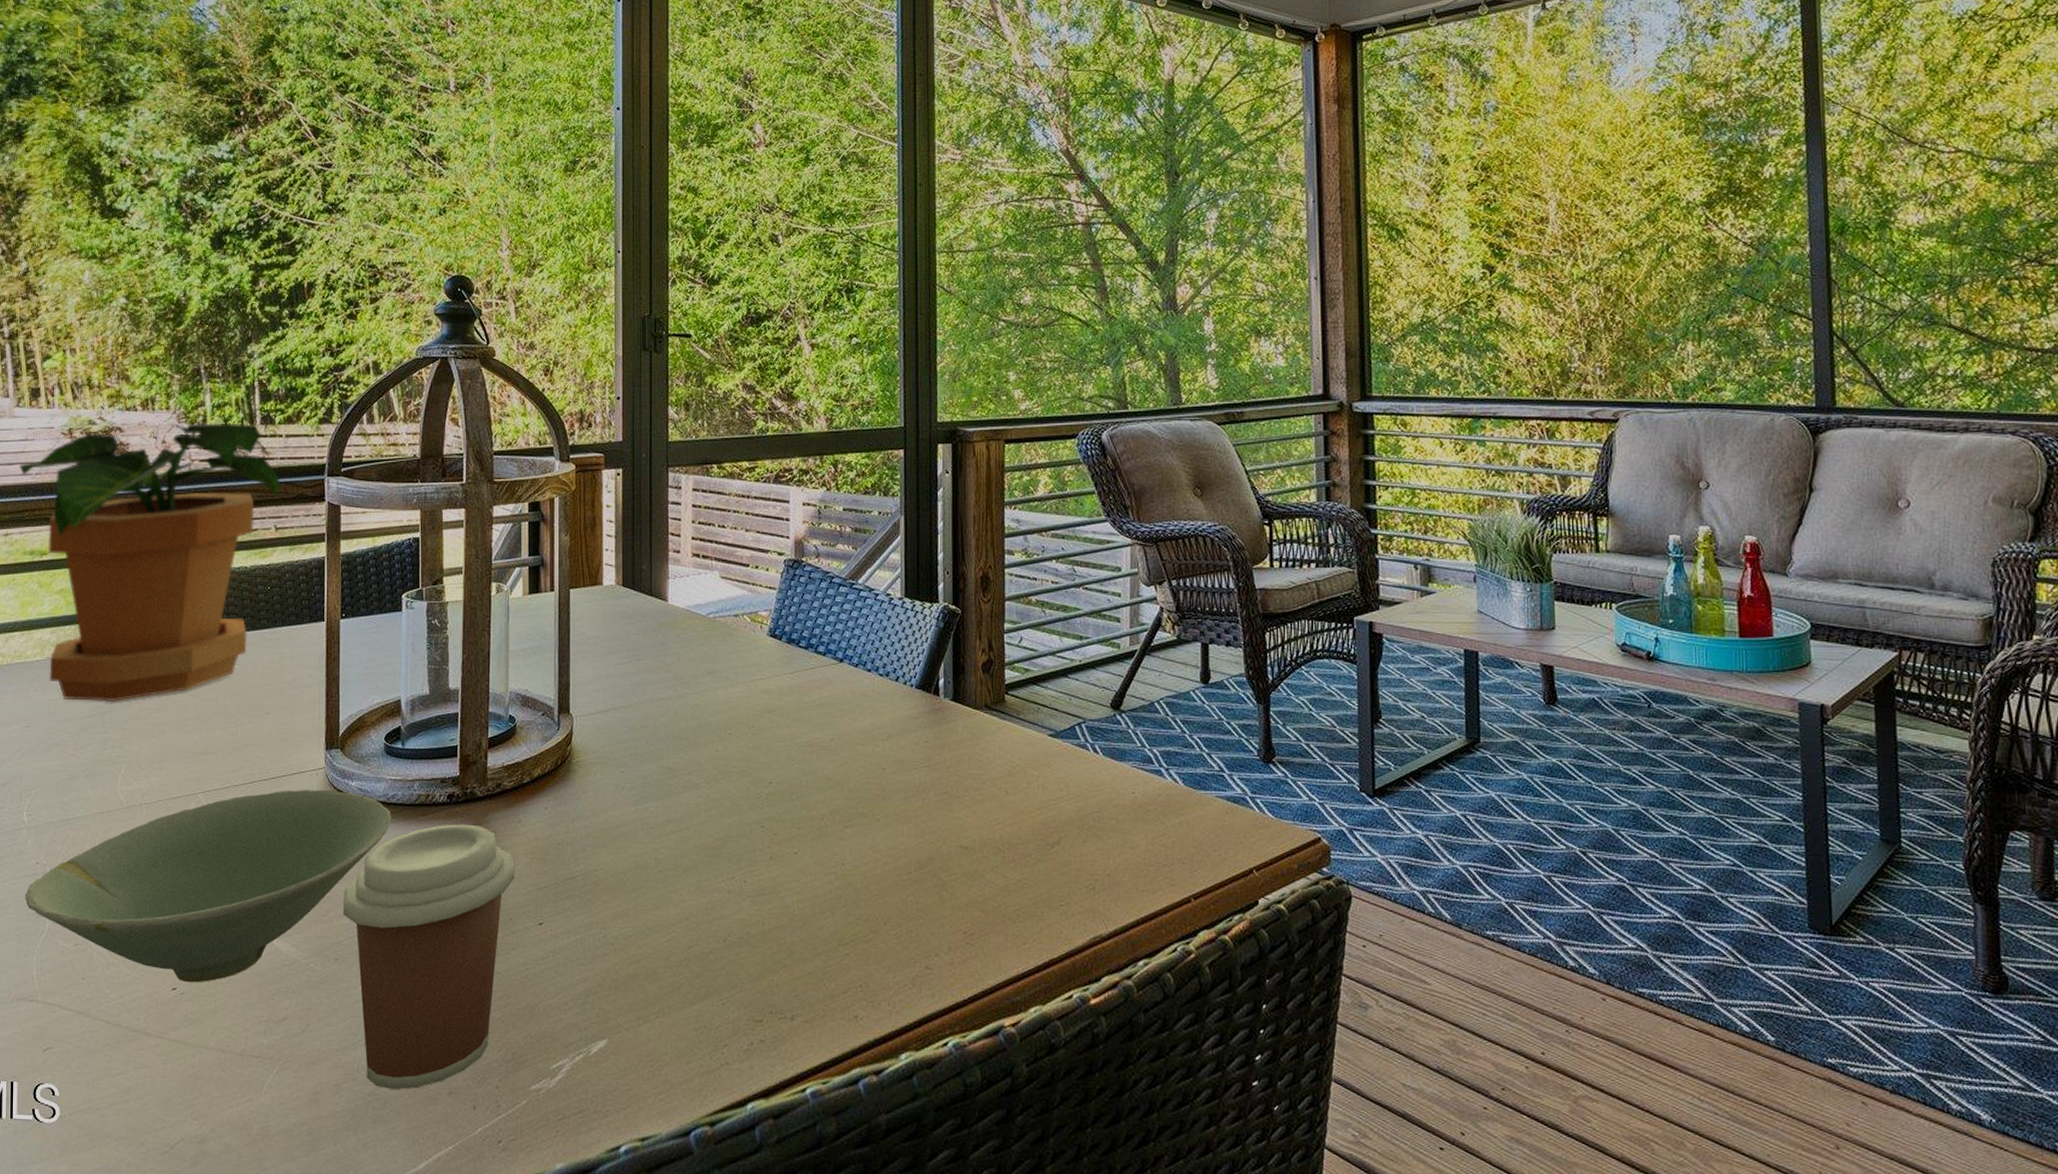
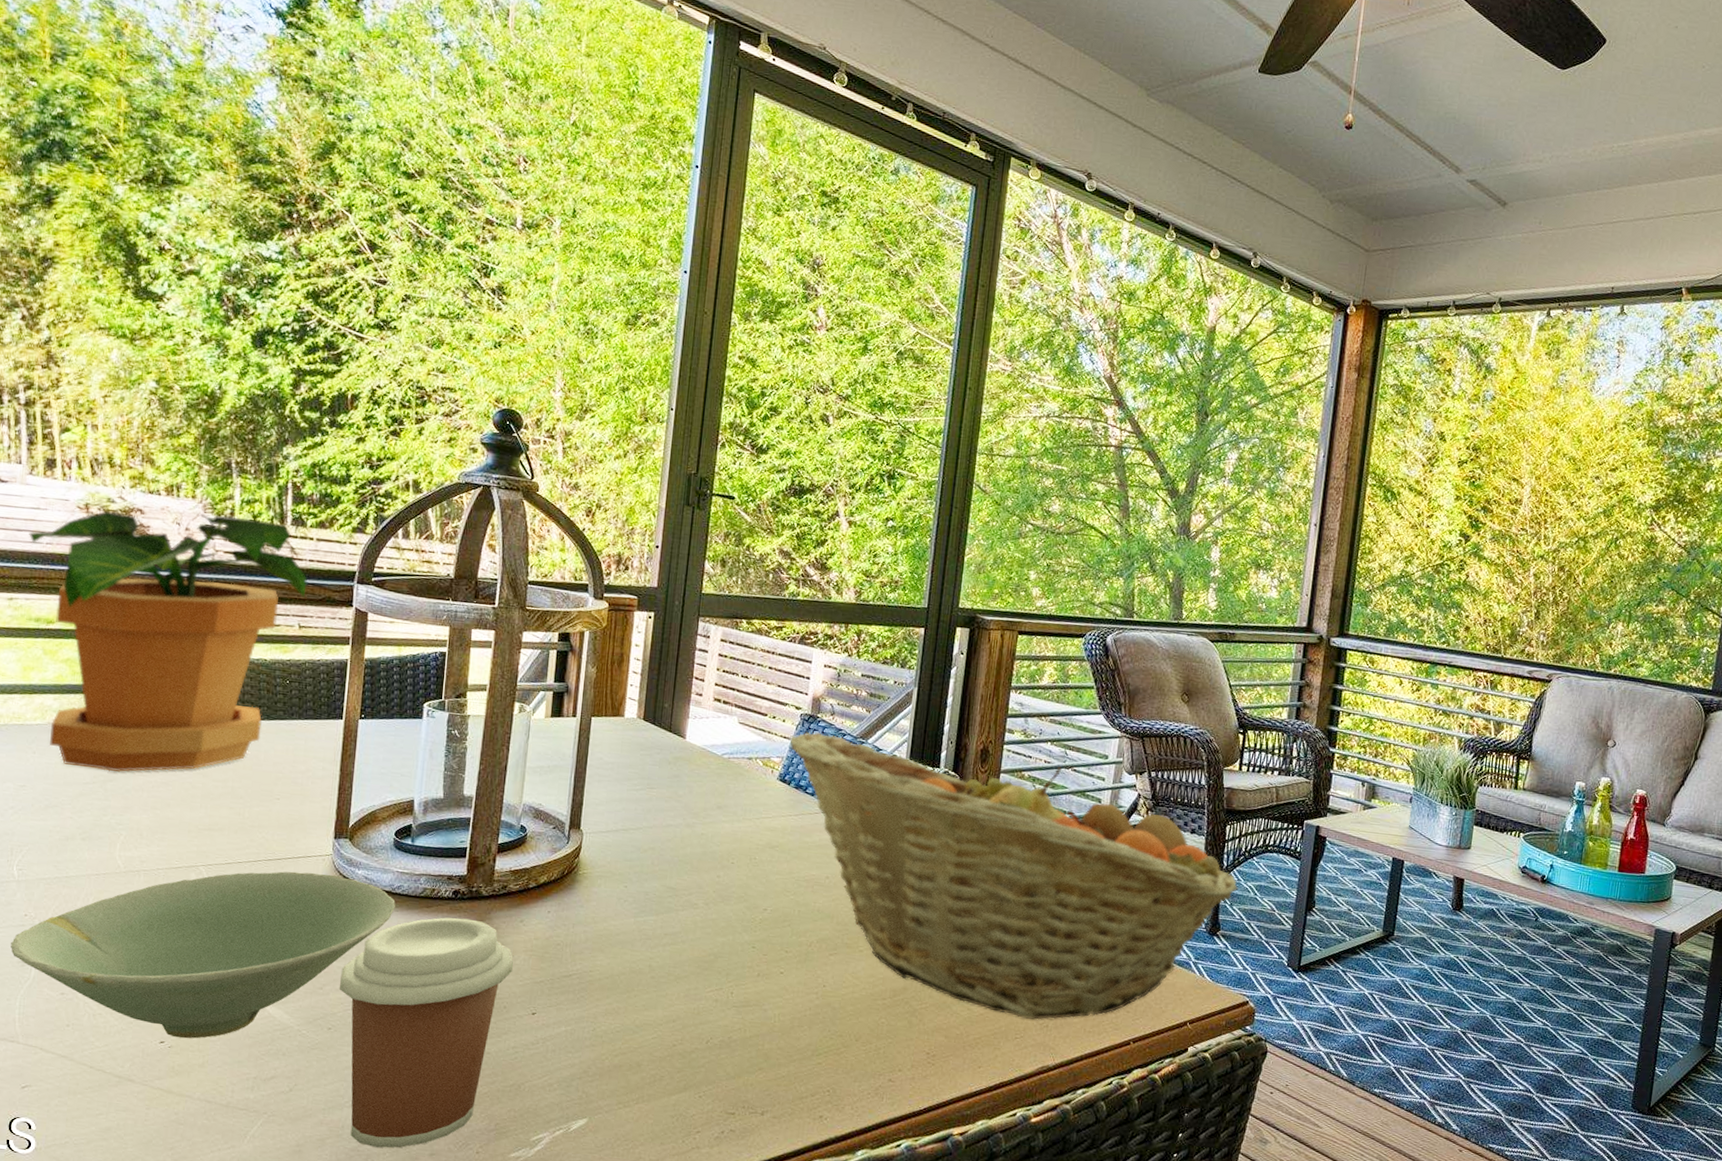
fruit basket: none [775,577,1290,882] -> present [789,731,1239,1020]

